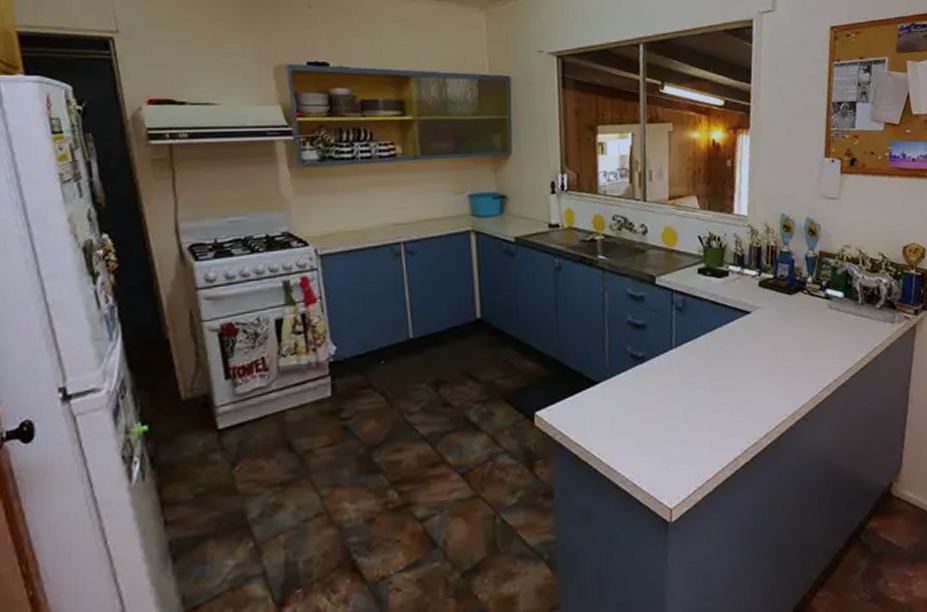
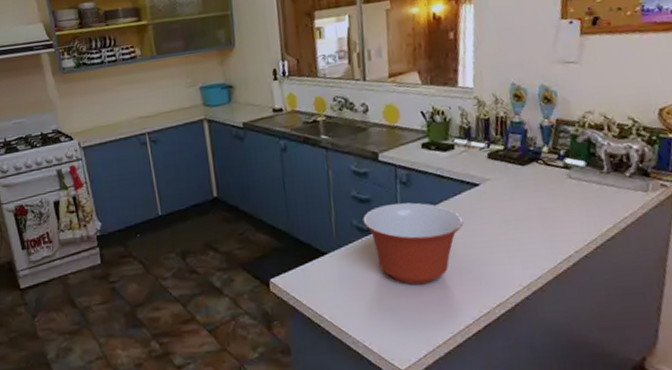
mixing bowl: none [637,329,735,416] -> present [363,202,464,285]

